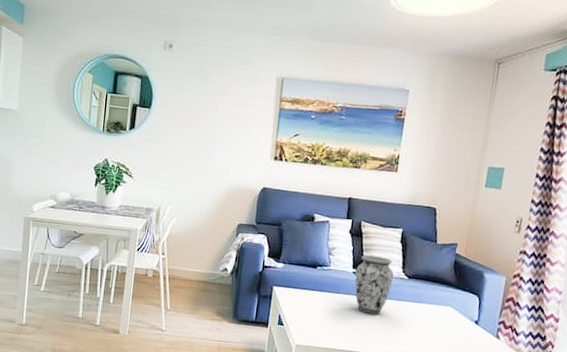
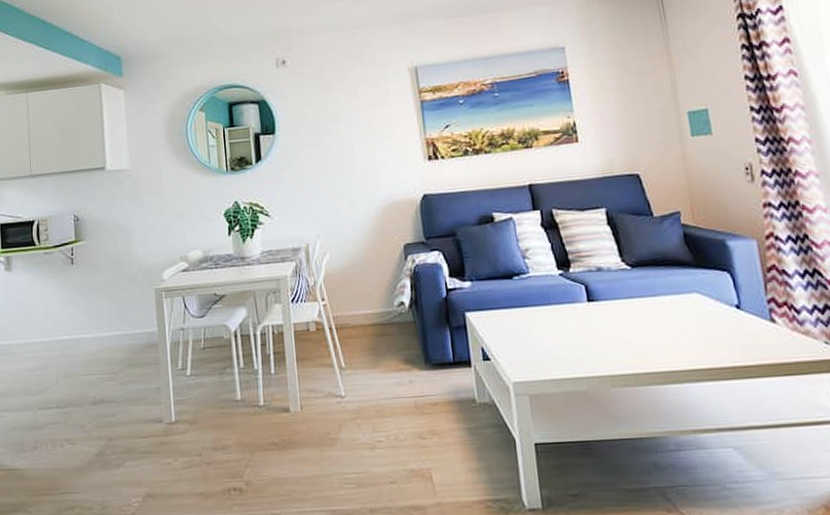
vase: present [355,255,394,315] -> none [562,247,614,323]

